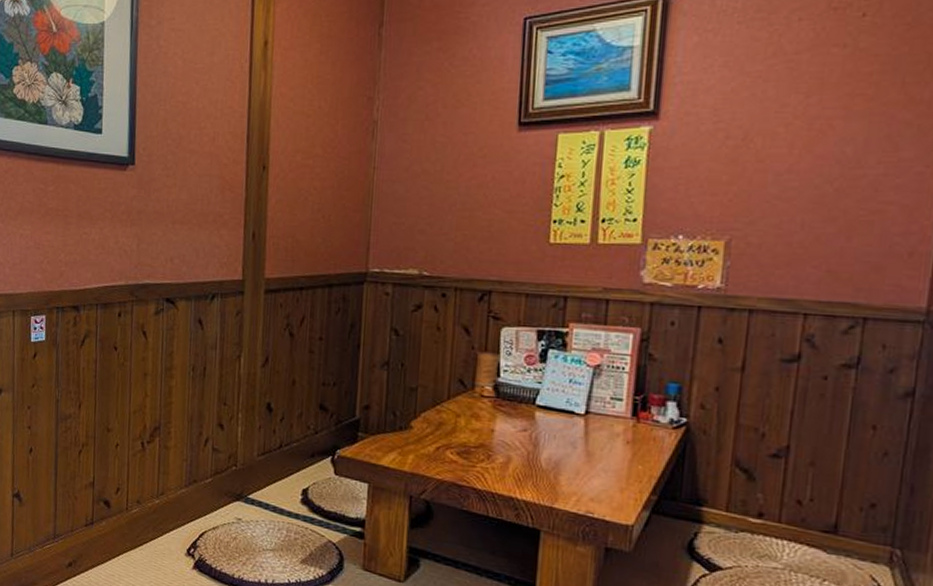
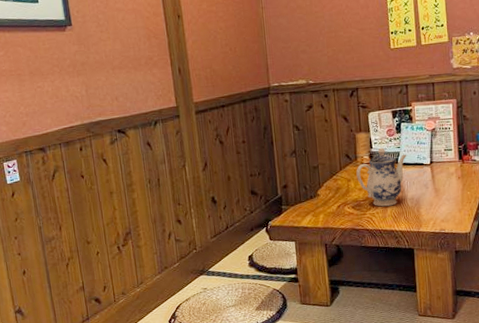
teapot: none [470,378,551,463] -> present [356,147,407,207]

